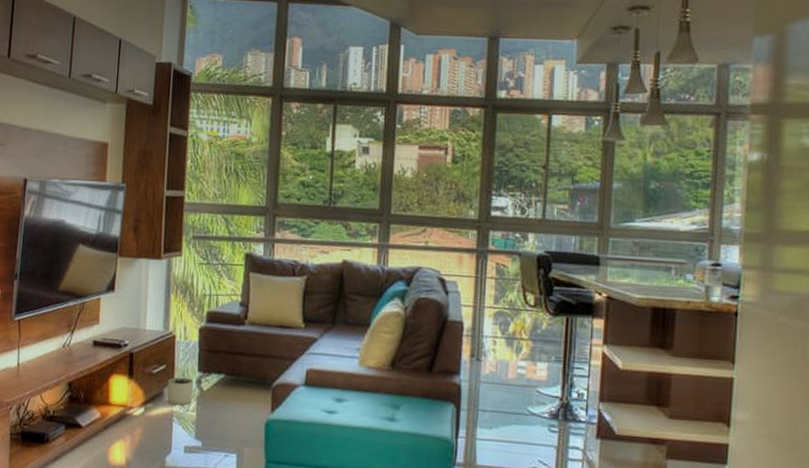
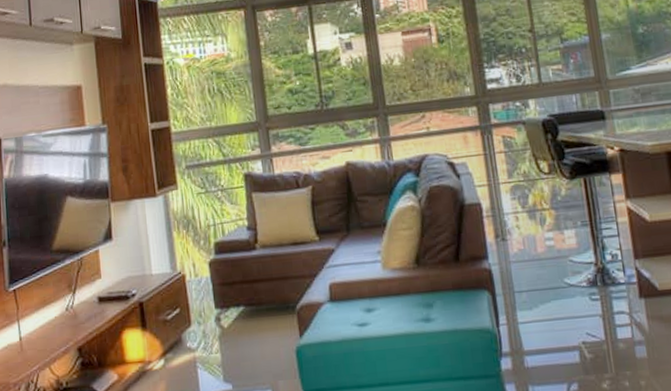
planter: present [166,377,193,405] -> none [184,317,214,350]

